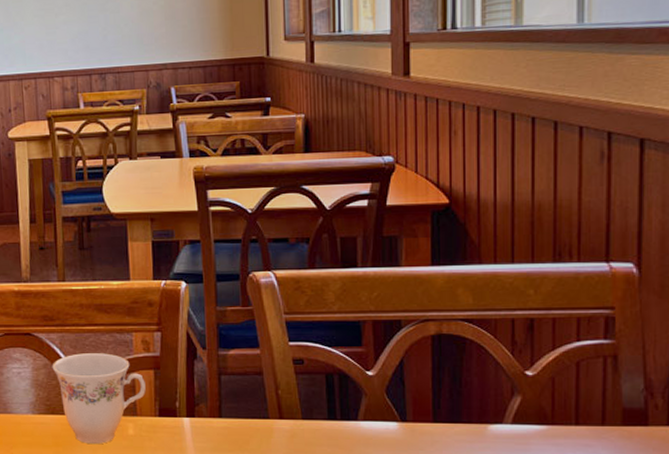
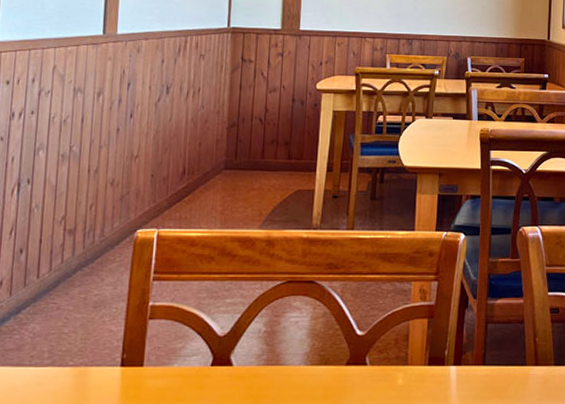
teacup: present [52,352,146,445] -> none [330,301,419,396]

